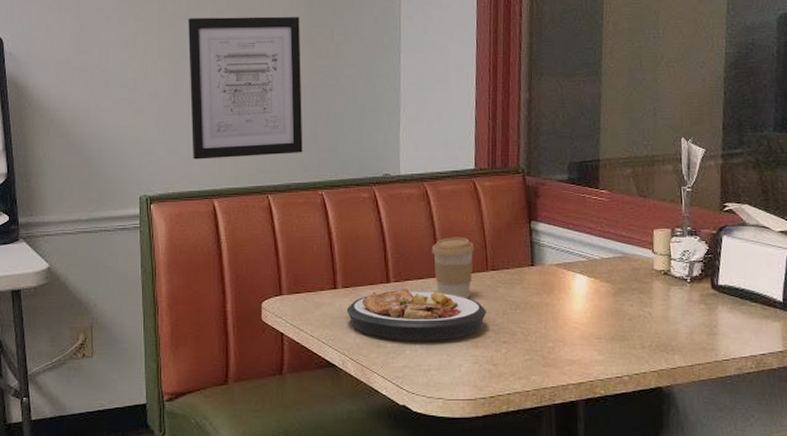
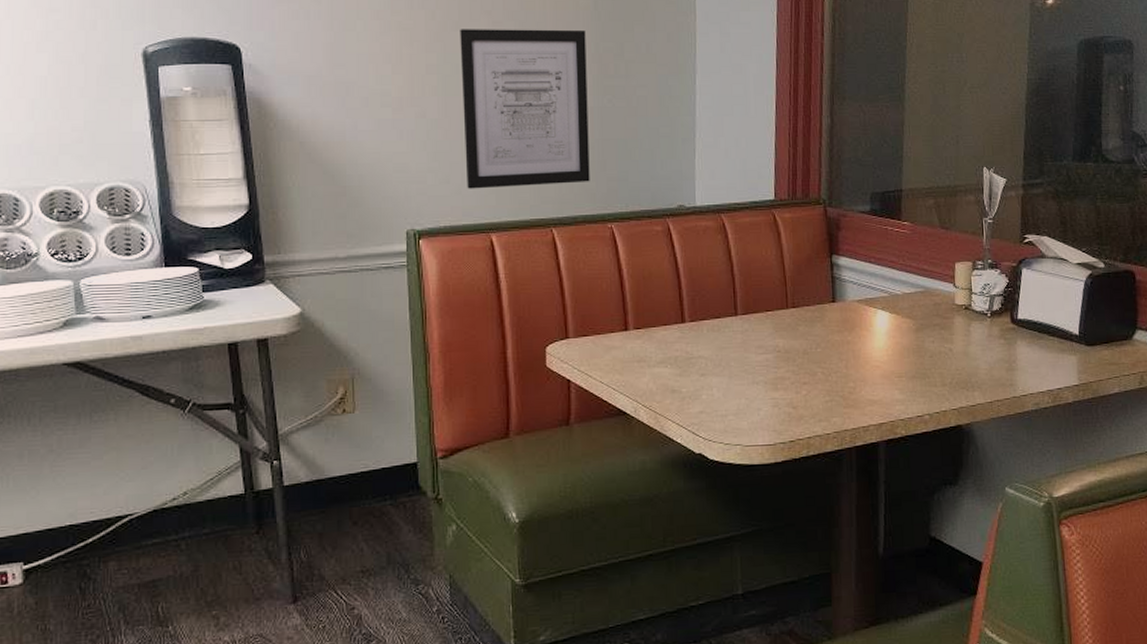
plate: present [346,289,487,340] -> none [638,329,787,384]
coffee cup: present [431,237,475,298] -> none [729,272,775,338]

